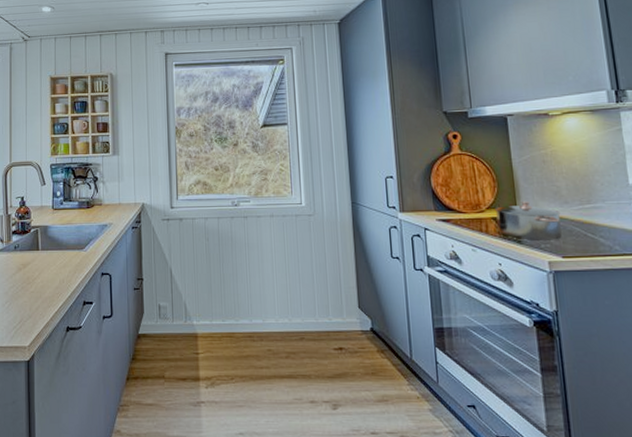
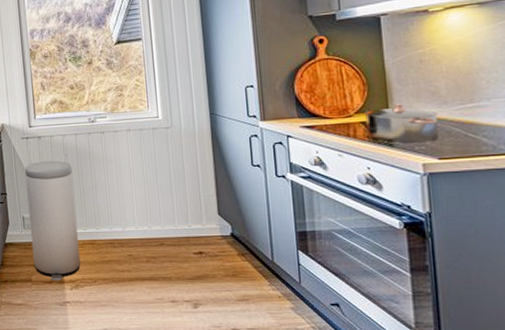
pedal bin: none [164,245,217,379] -> present [25,160,80,282]

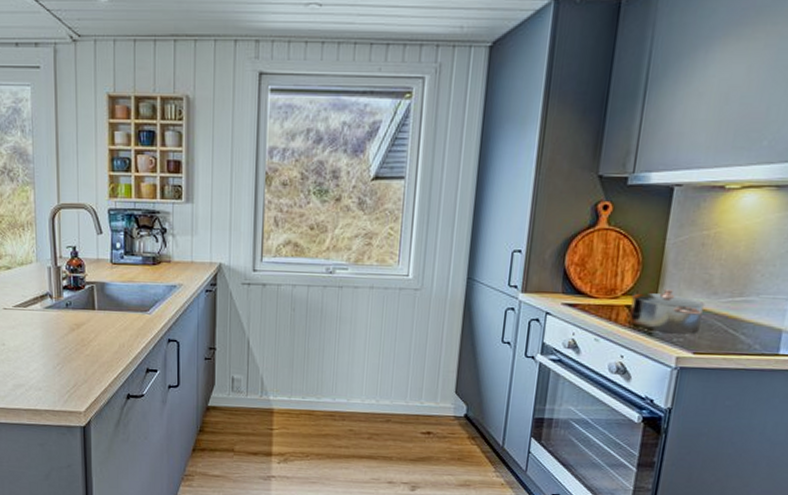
pedal bin: present [25,160,80,282] -> none [238,314,299,454]

